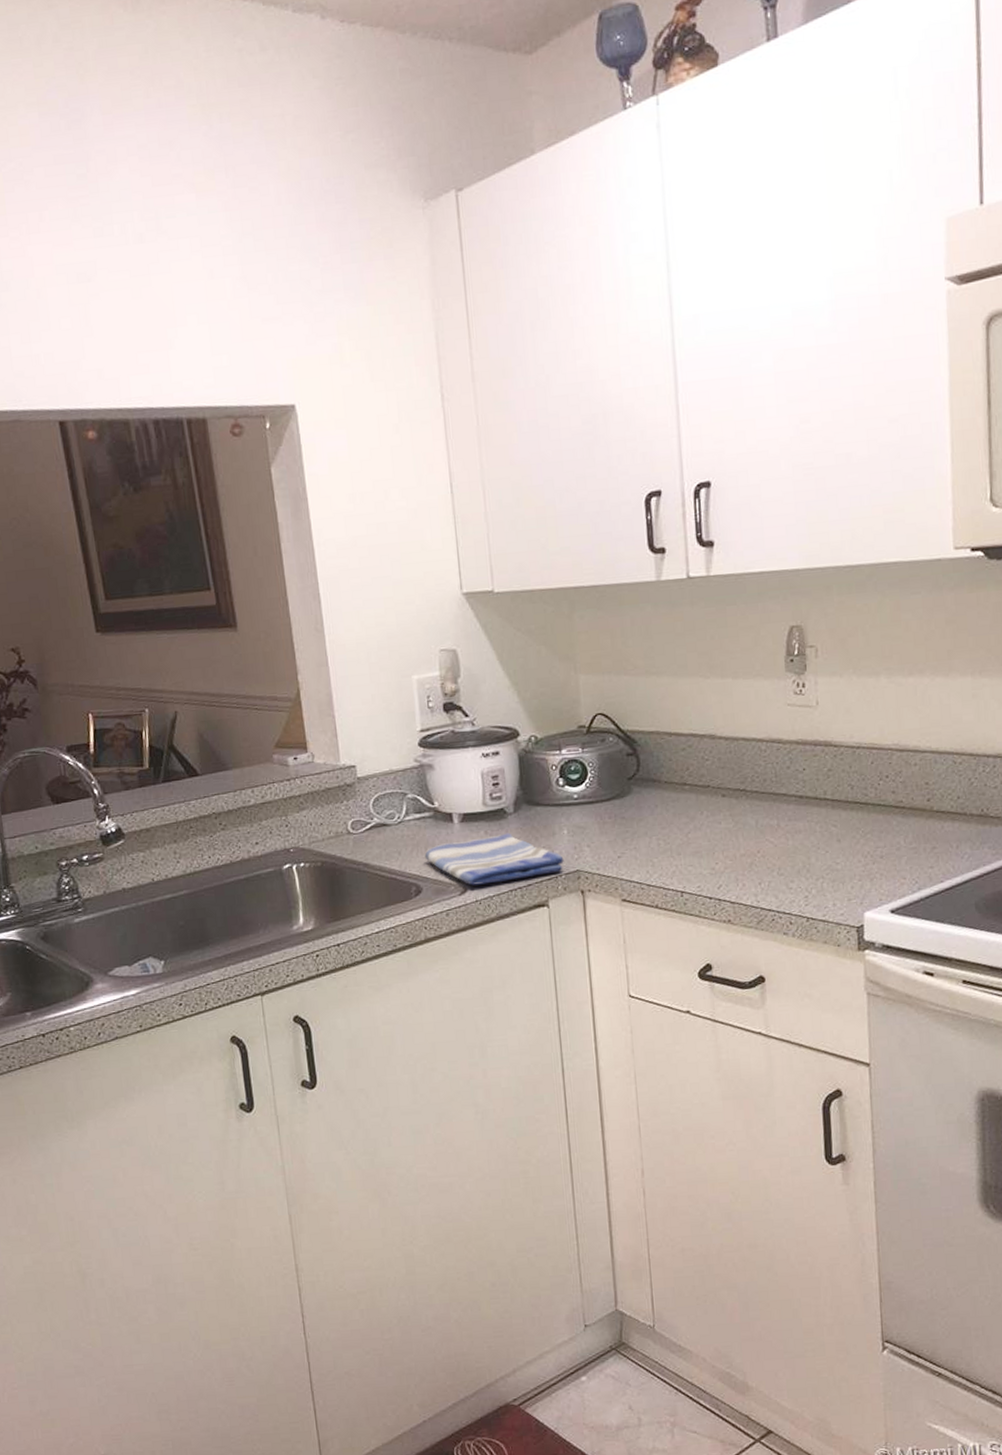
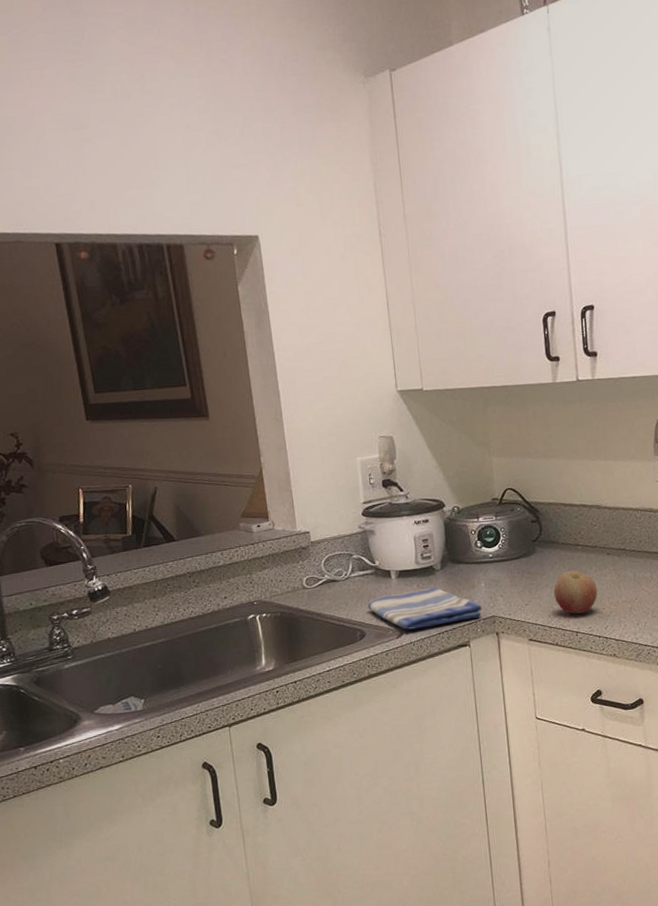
fruit: none [653,815,710,870] -> present [553,570,598,614]

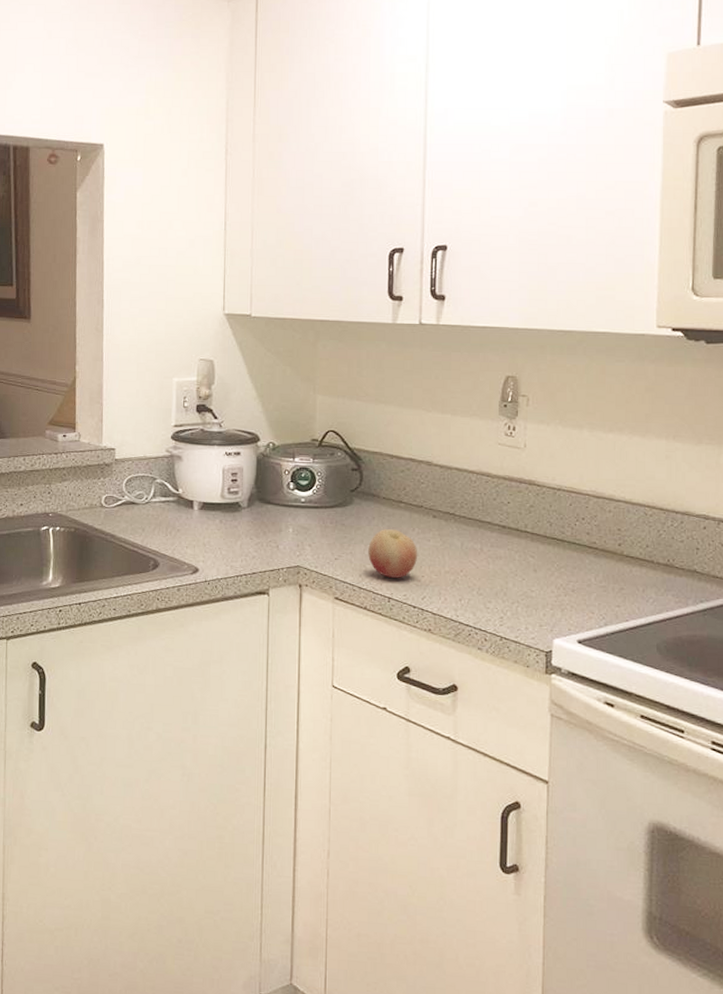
dish towel: present [367,586,482,630] -> none [165,524,287,567]

